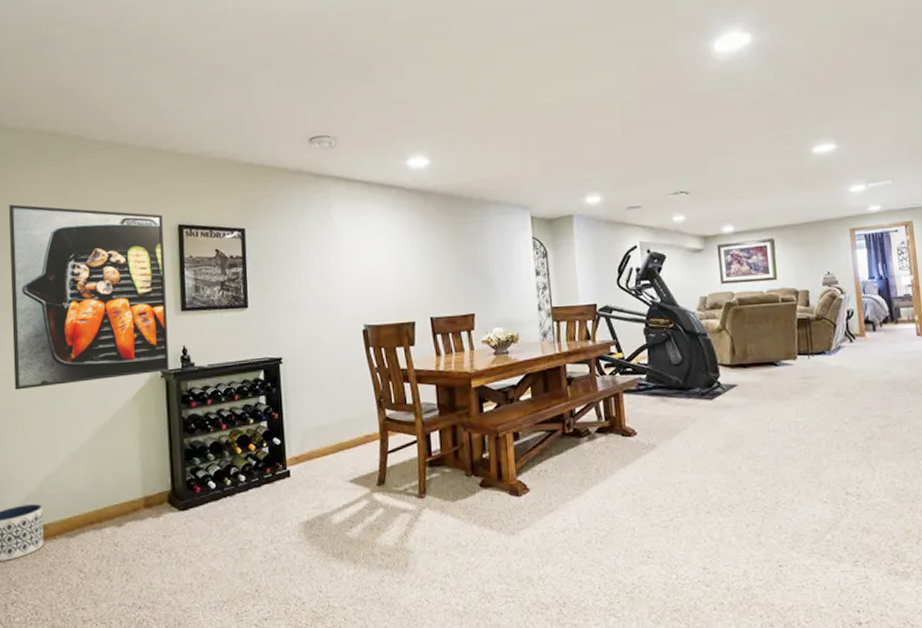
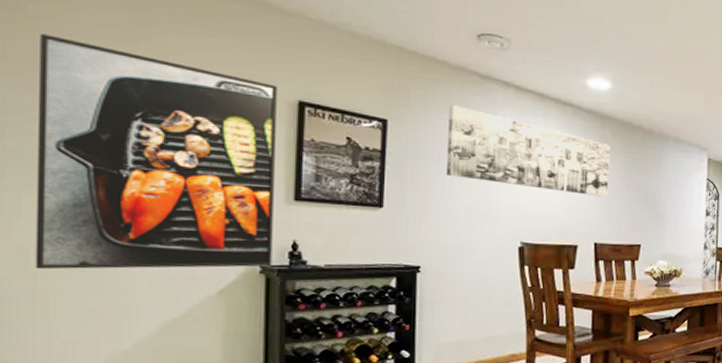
wall art: none [292,205,438,272] -> present [447,104,610,198]

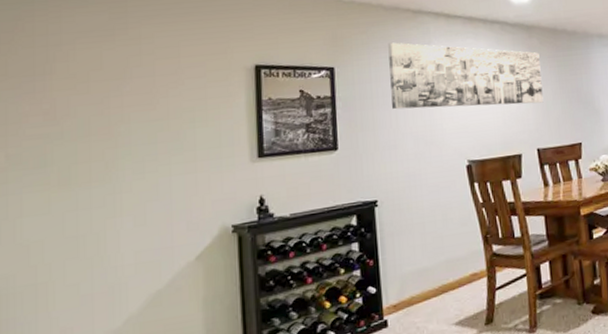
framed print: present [35,33,277,270] -> none [34,47,243,263]

